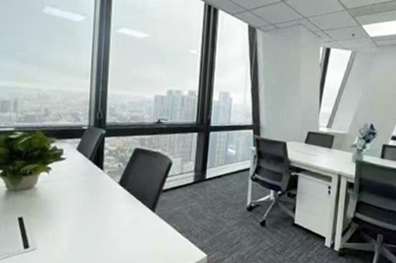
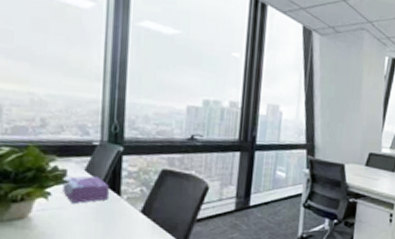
tissue box: none [60,154,95,176] -> present [63,176,110,203]

